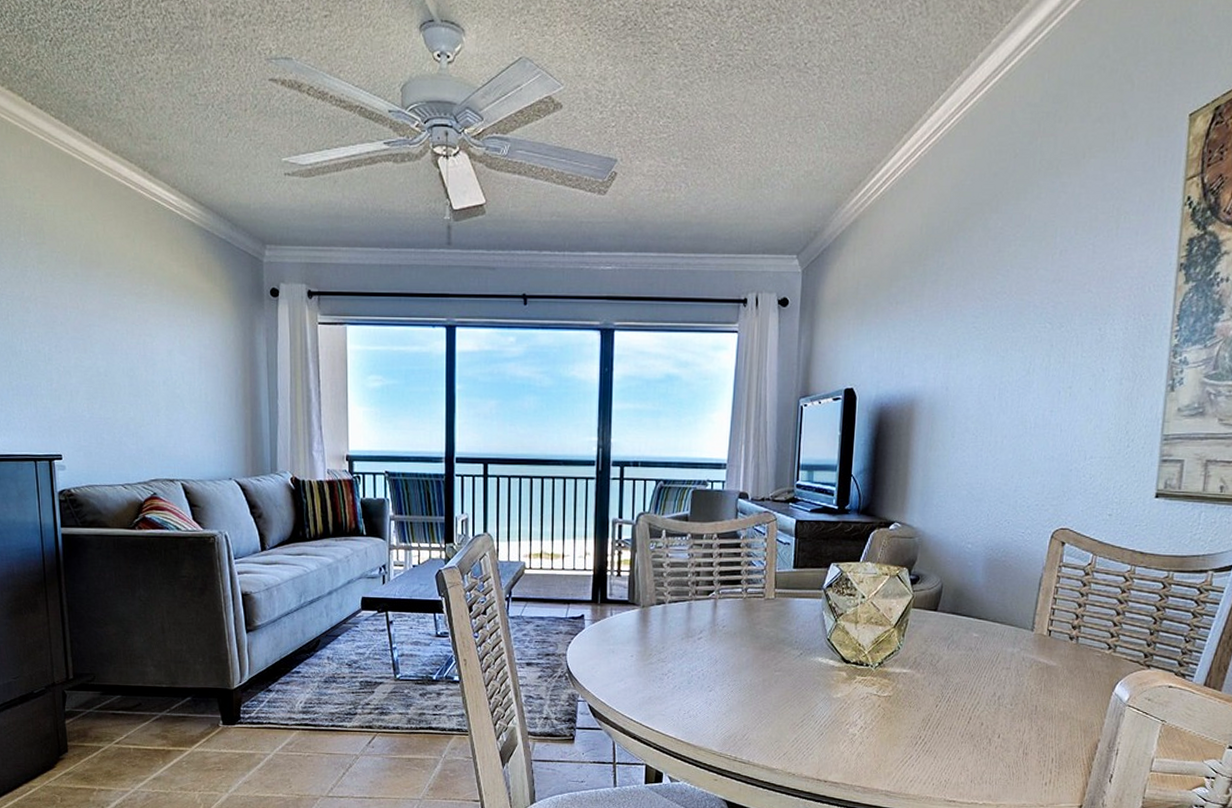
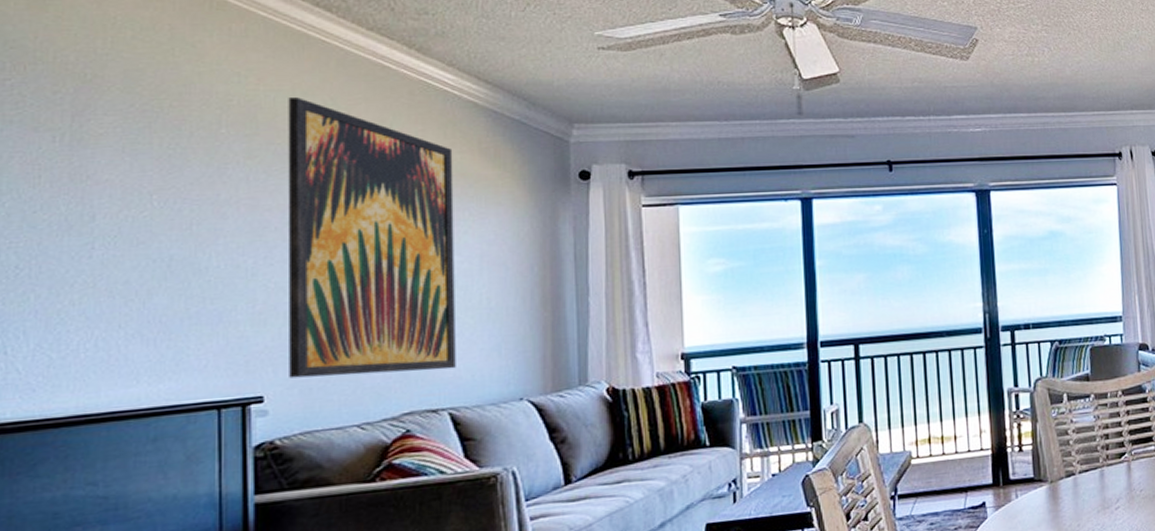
wall art: none [62,212,185,449] -> present [287,97,456,378]

